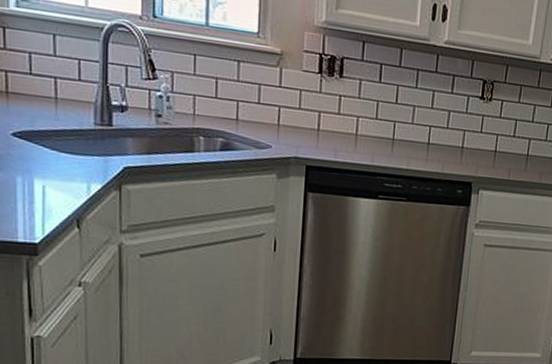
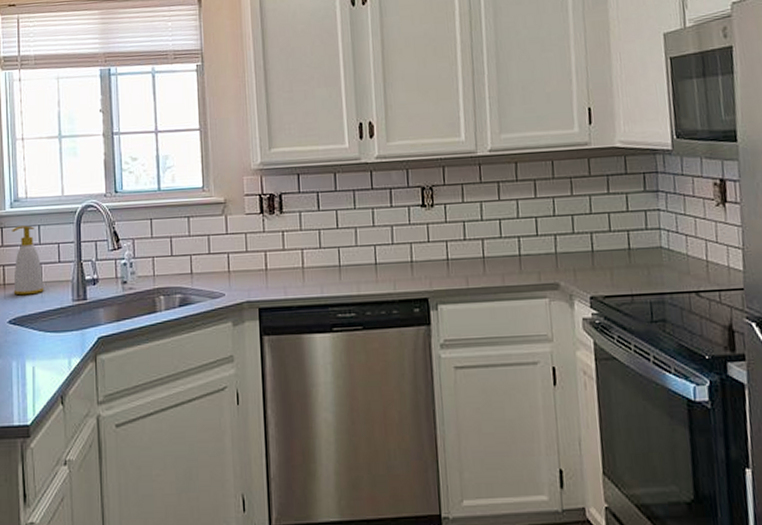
soap bottle: none [18,30,59,110] -> present [12,225,44,296]

